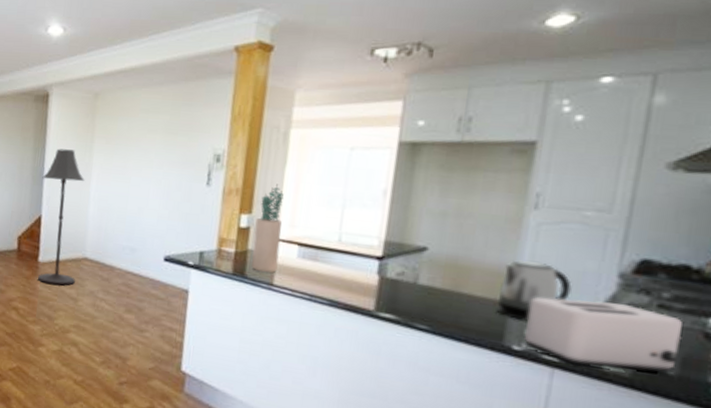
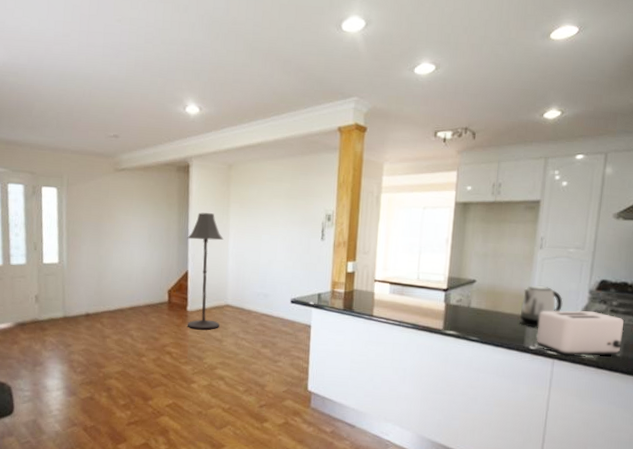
vase: present [251,184,284,273] -> none [357,237,378,307]

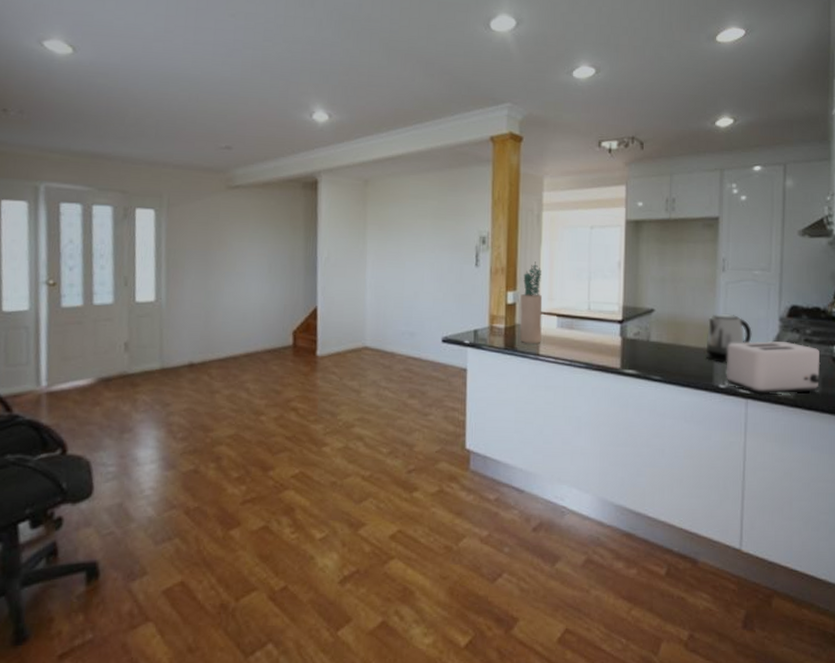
floor lamp: present [187,212,224,330] -> none [315,236,360,379]
vase: none [357,237,378,307] -> present [519,261,543,345]

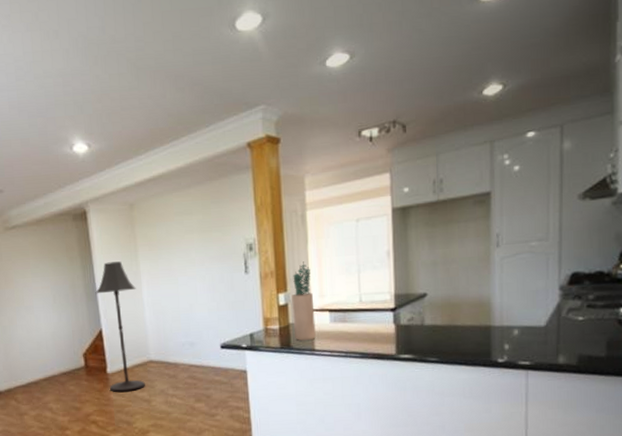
floor lamp: none [315,236,360,379] -> present [95,261,145,393]
kettle: present [706,313,752,363] -> none [482,288,531,338]
toaster: present [726,341,821,395] -> none [504,309,605,364]

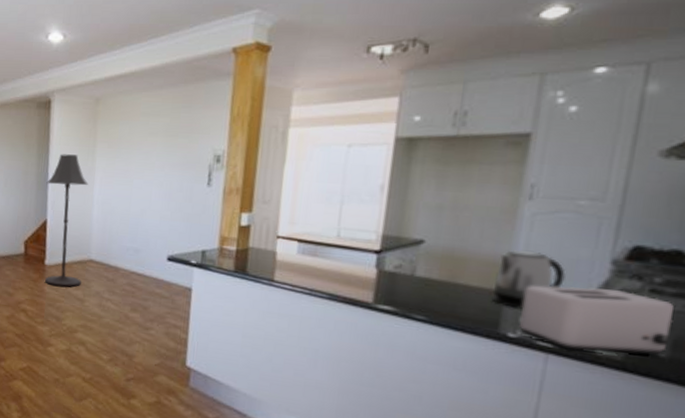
vase: present [291,261,316,341] -> none [253,182,283,270]
kettle: none [482,288,531,338] -> present [491,250,566,309]
toaster: none [504,309,605,364] -> present [518,285,674,357]

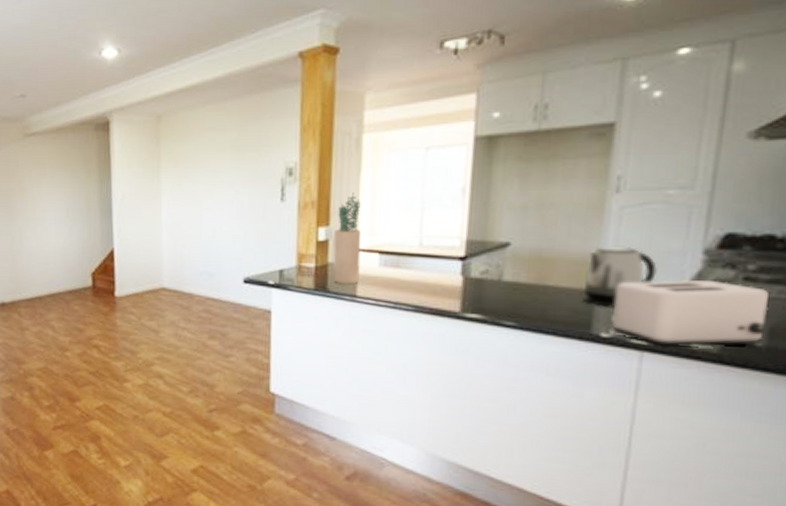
floor lamp: present [45,154,88,288] -> none [111,178,155,319]
vase: none [253,182,283,270] -> present [332,192,361,285]

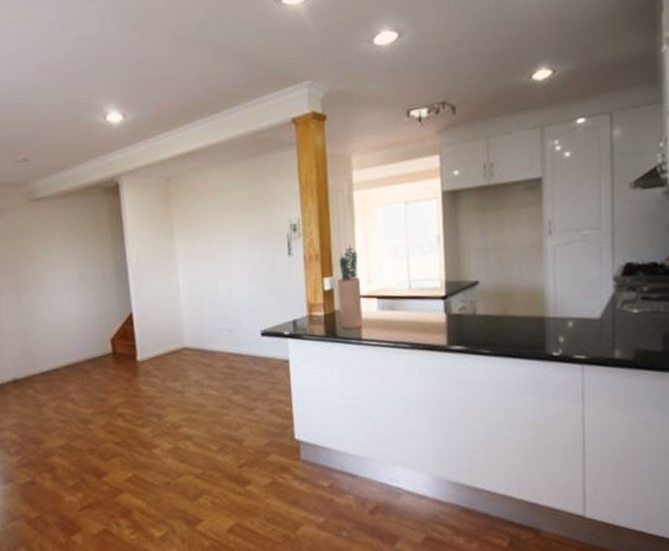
kettle: present [582,245,657,307] -> none [535,278,585,330]
toaster: present [611,279,769,347] -> none [559,301,661,359]

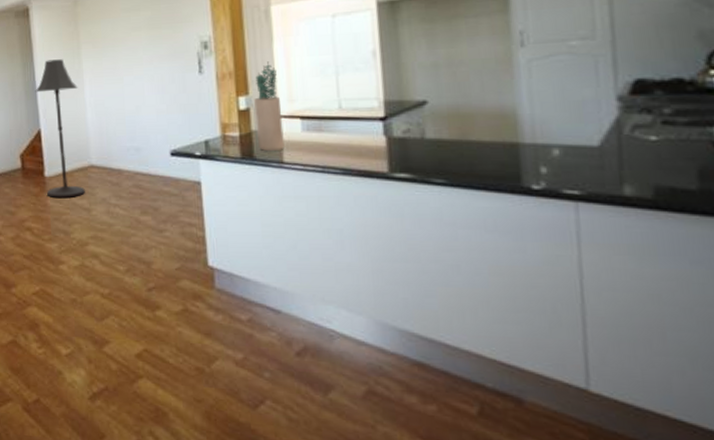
floor lamp: none [126,239,178,383] -> present [35,59,85,199]

